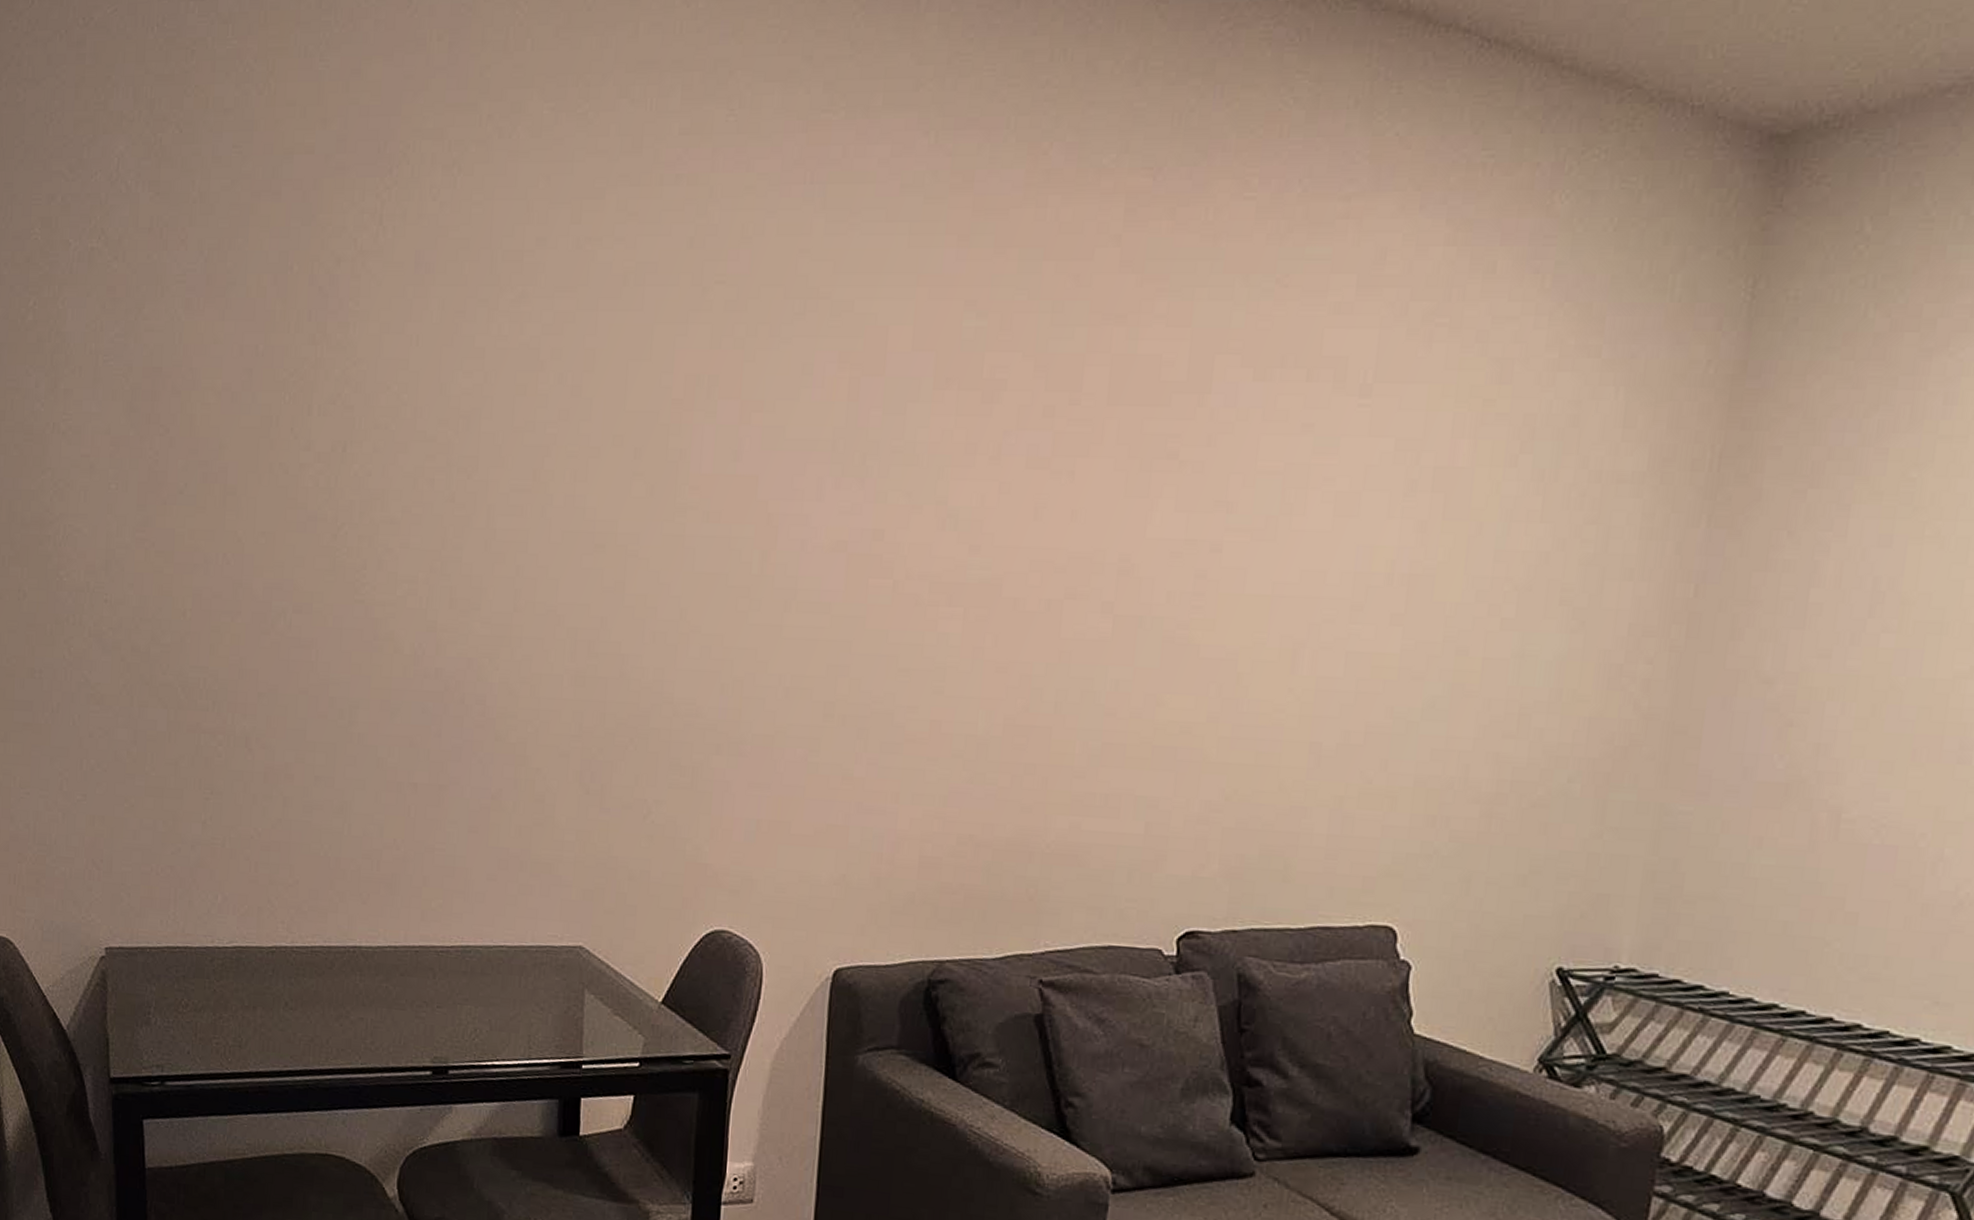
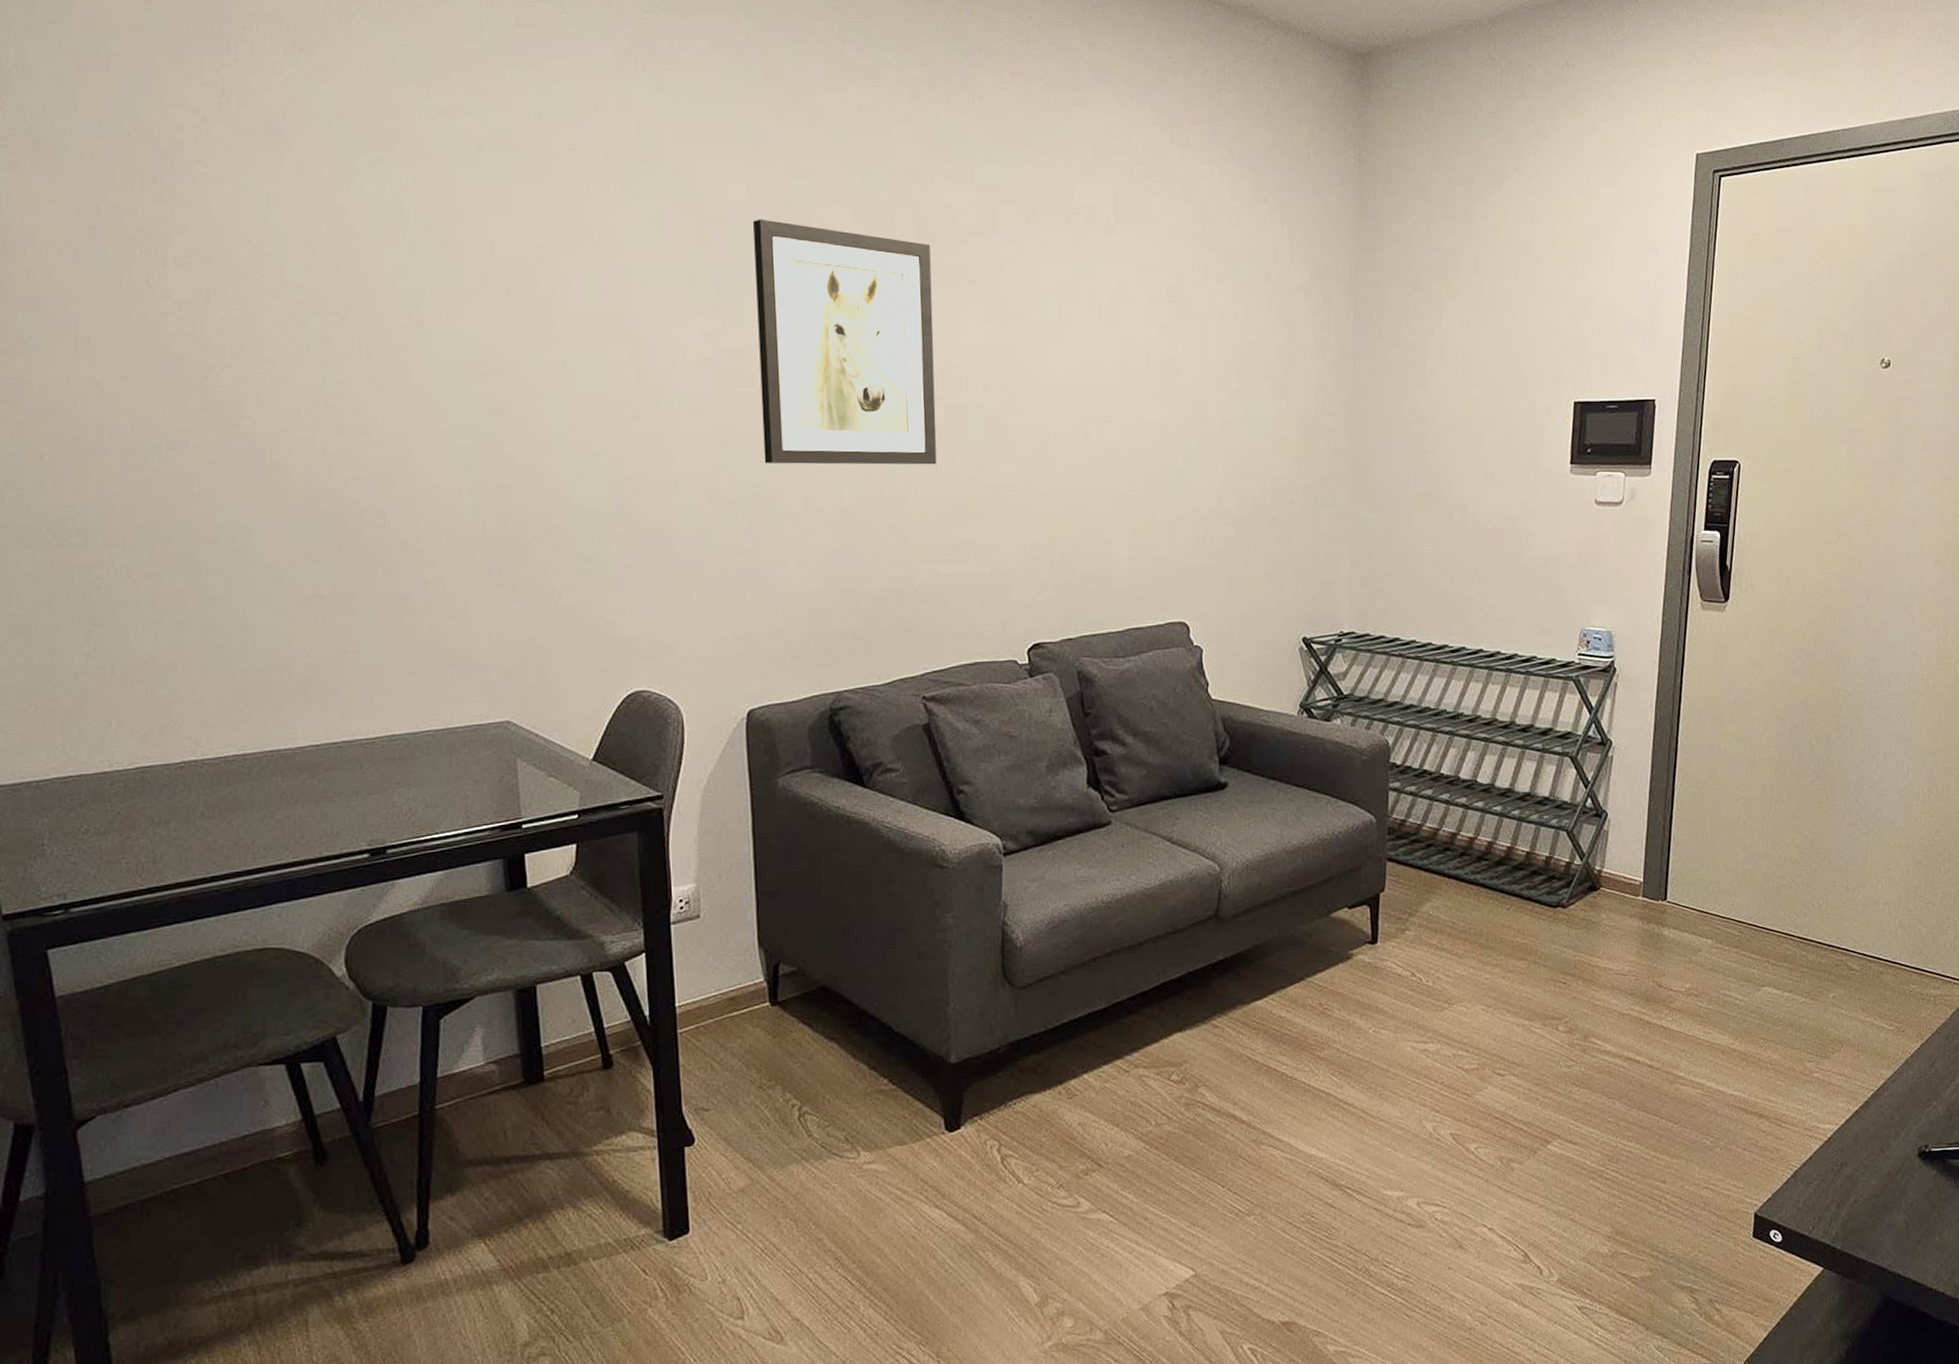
wall art: none [890,369,1126,691] -> present [752,219,937,465]

